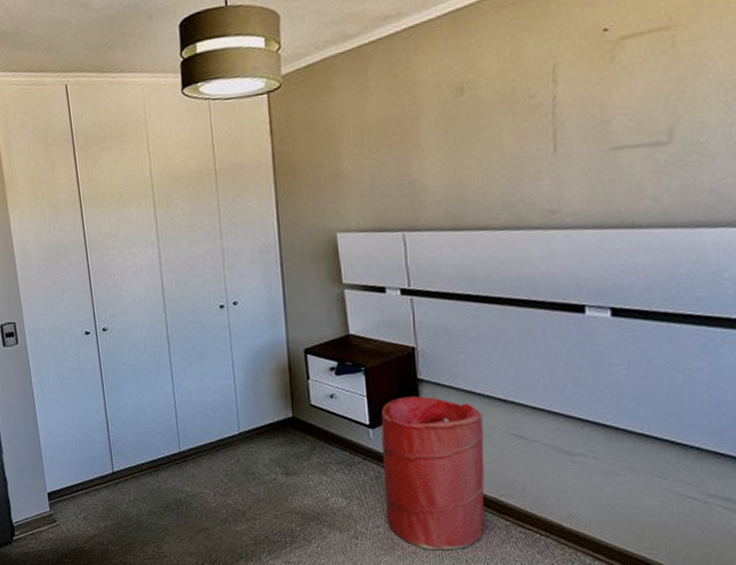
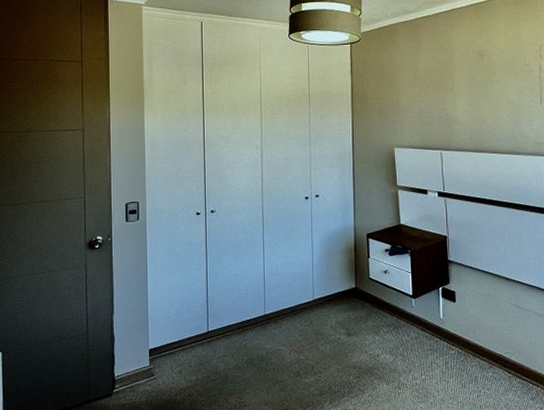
laundry hamper: present [380,396,485,551] -> none [421,273,494,398]

